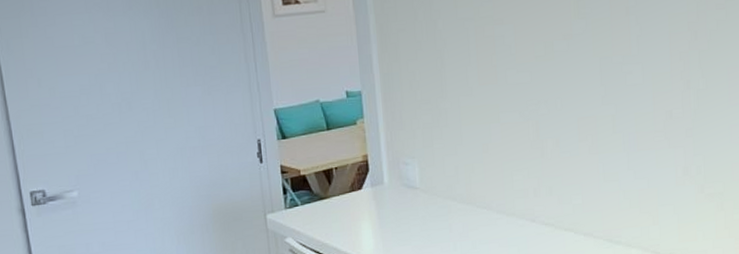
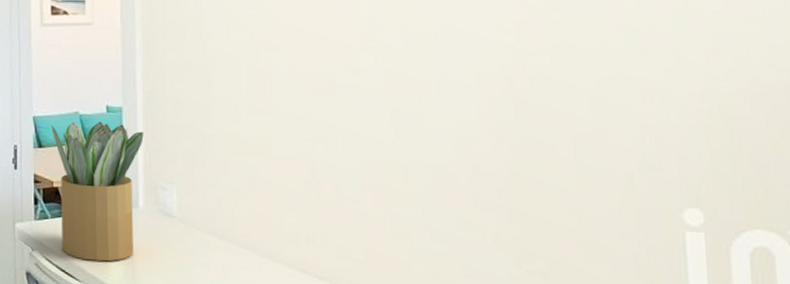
potted plant: none [293,107,384,240] -> present [52,121,144,262]

